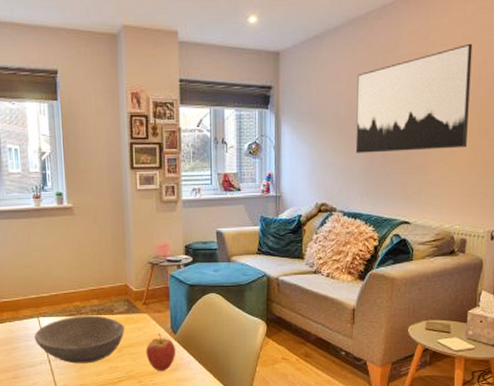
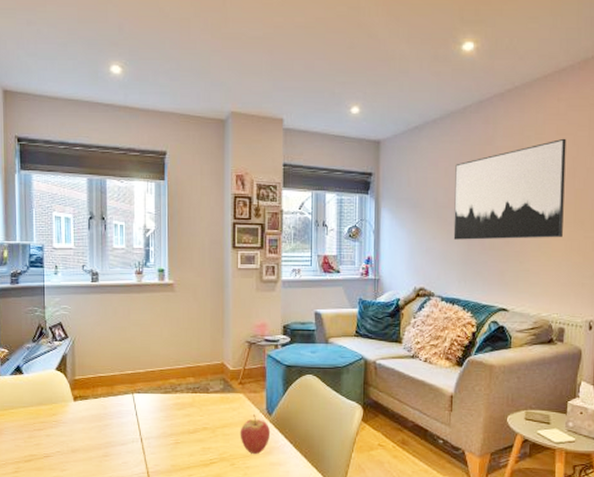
bowl: present [34,315,125,364] -> none [127,393,220,443]

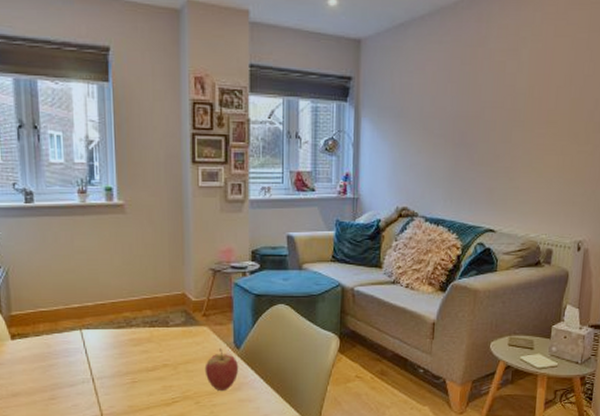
wall art: present [453,138,566,240] -> none [440,41,565,154]

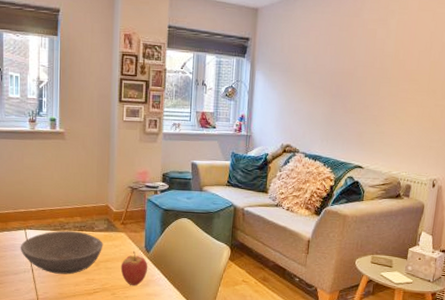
bowl: none [75,328,182,383] -> present [20,230,104,275]

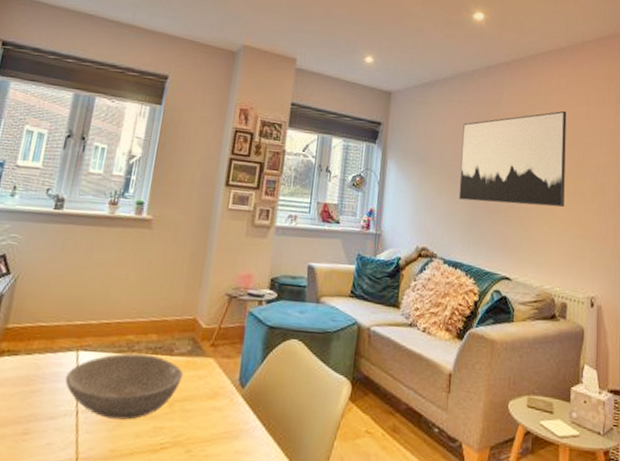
fruit: present [120,251,148,286] -> none [202,386,241,438]
wall art: none [319,14,427,105] -> present [458,110,567,208]

